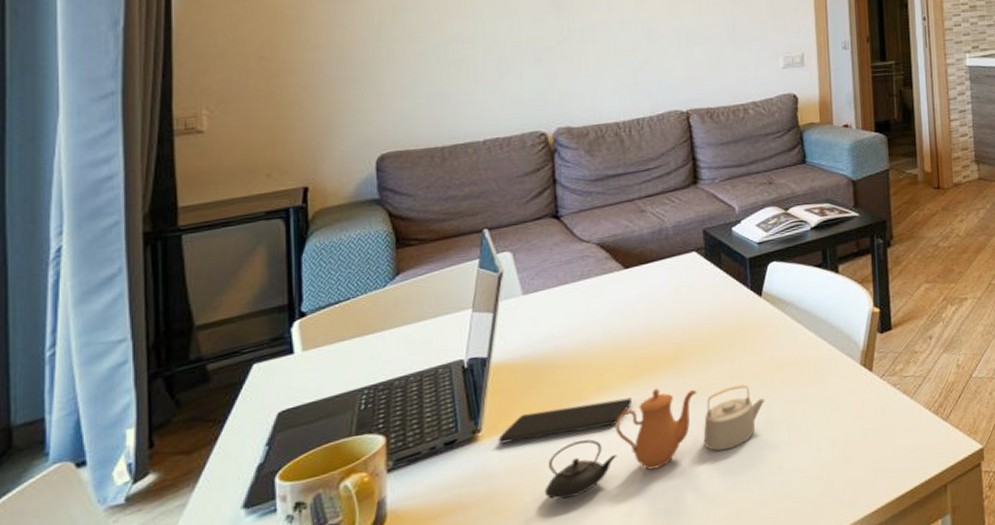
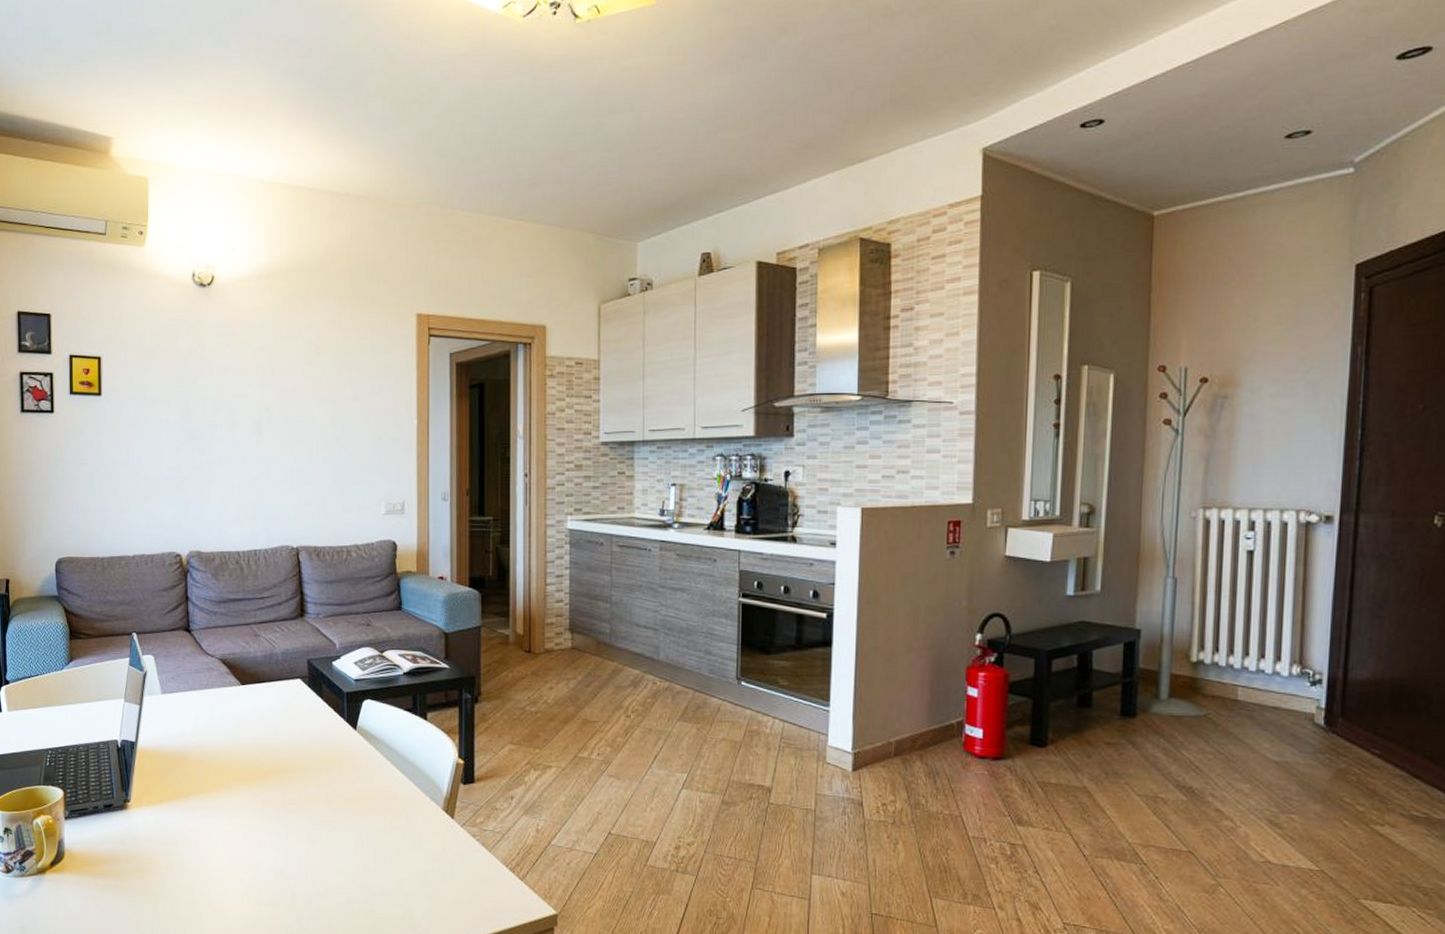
smartphone: present [498,397,633,444] -> none [142,794,245,820]
teapot: present [544,384,766,500] -> none [176,794,356,872]

